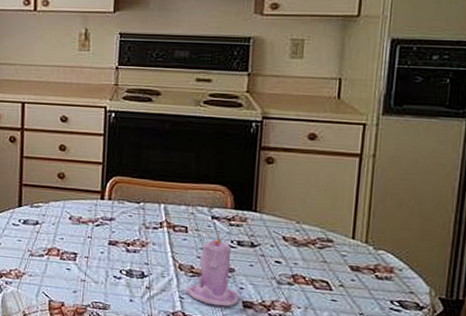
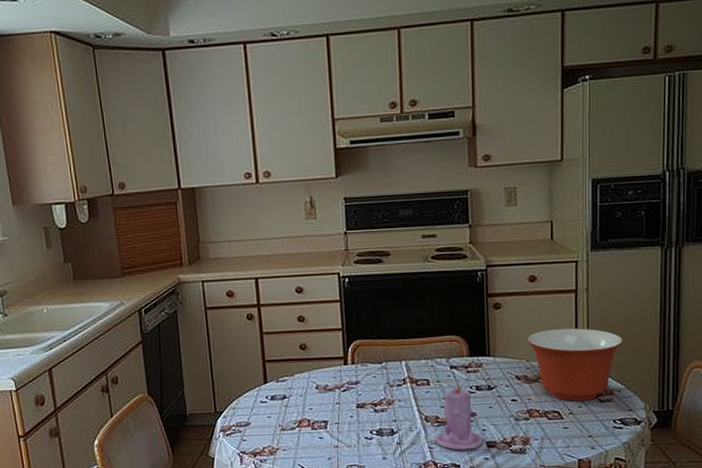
mixing bowl: none [299,192,411,275] -> present [526,328,623,401]

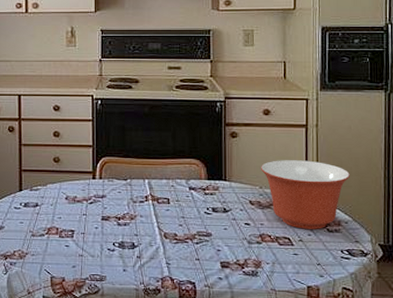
candle: present [433,381,482,450] -> none [171,202,217,269]

